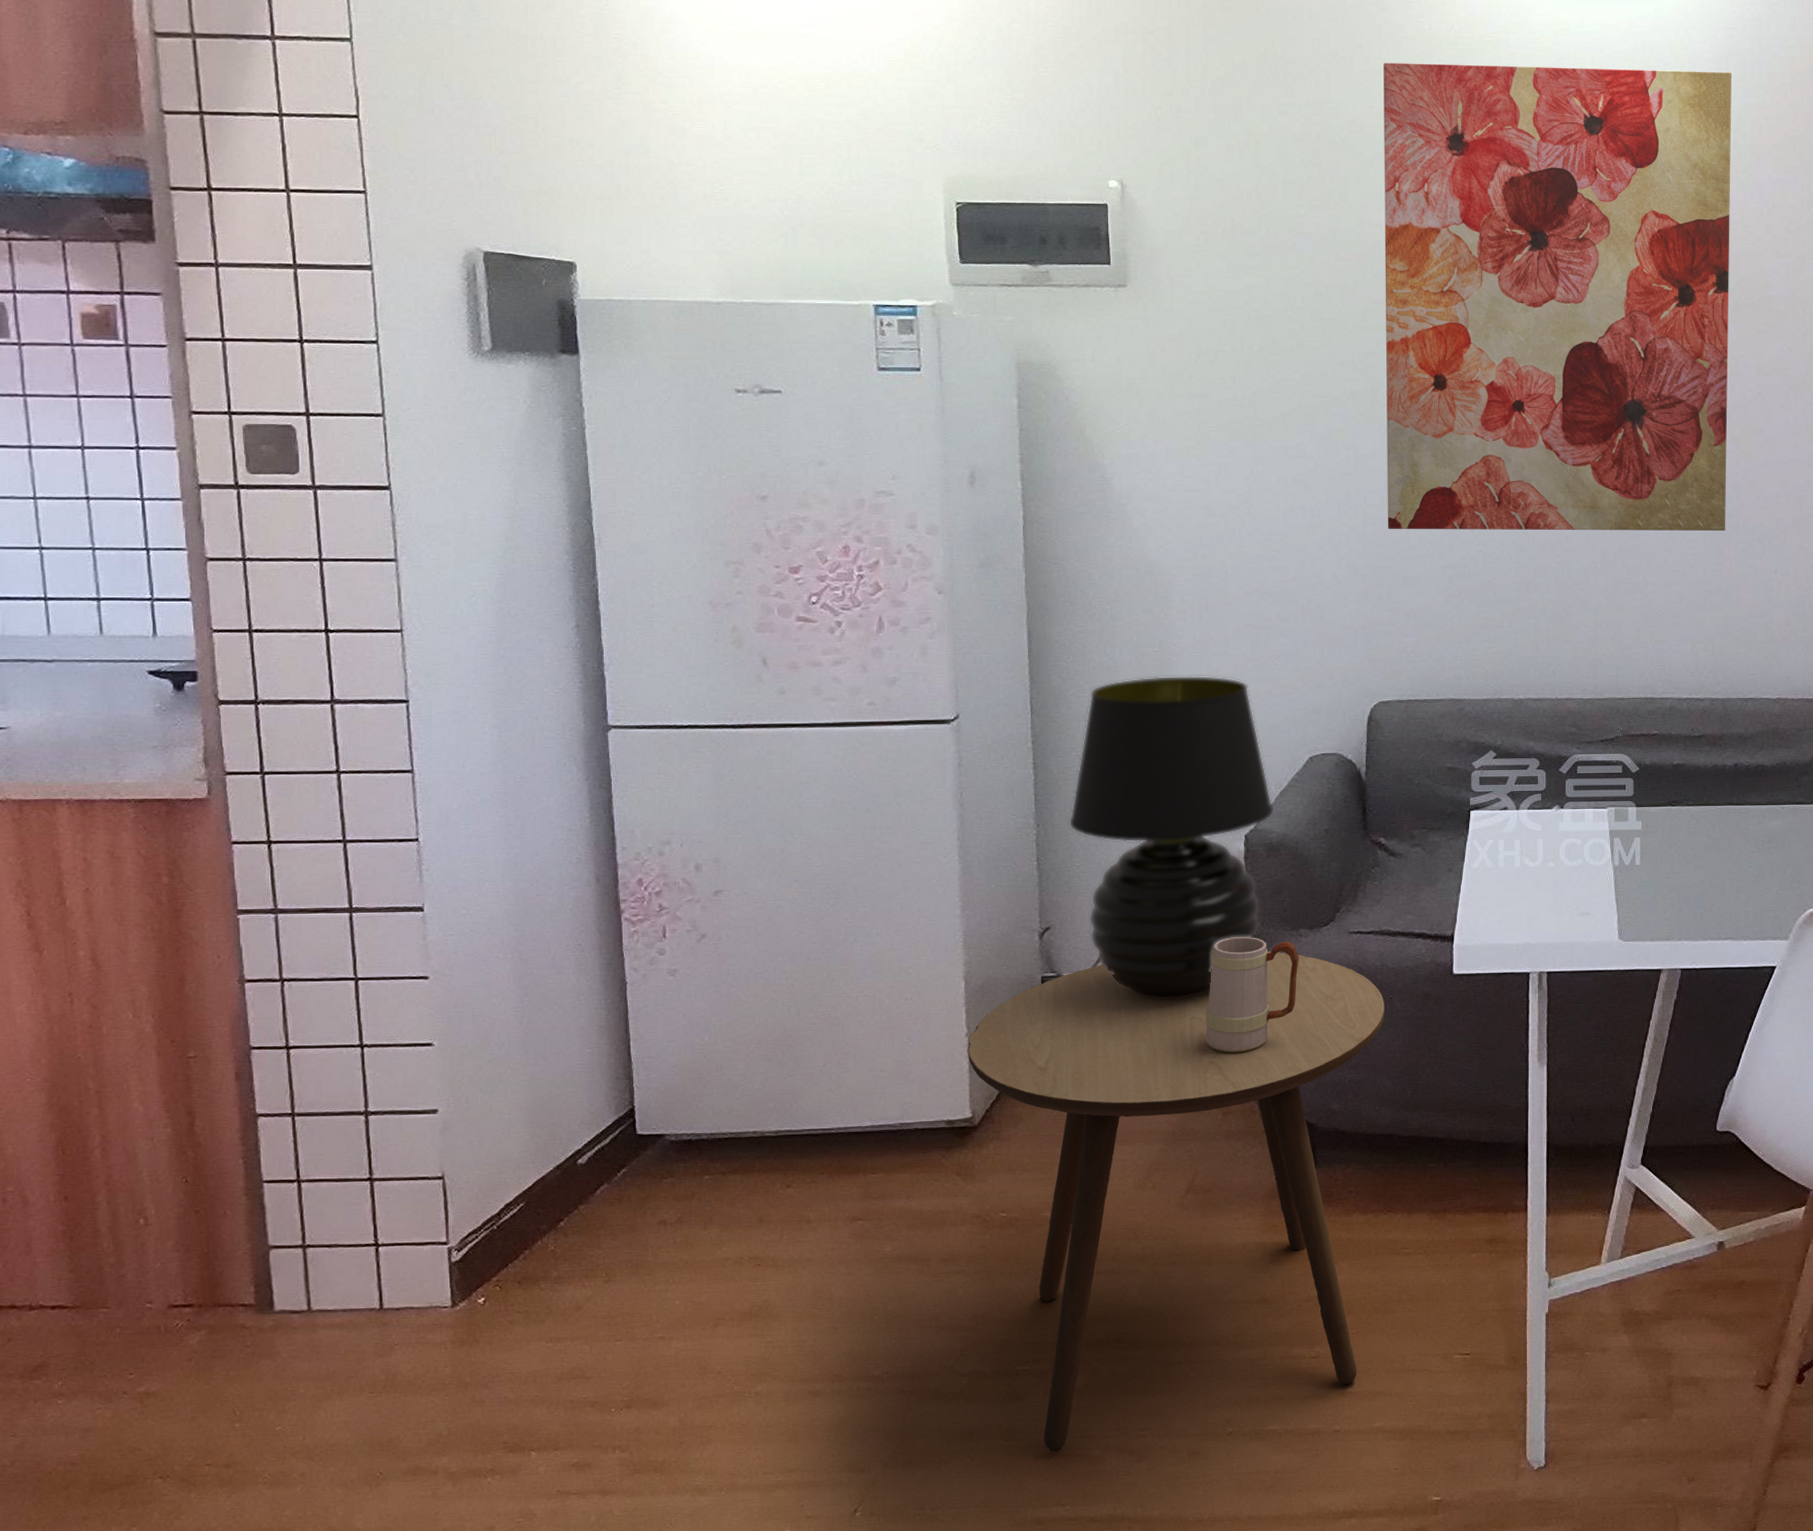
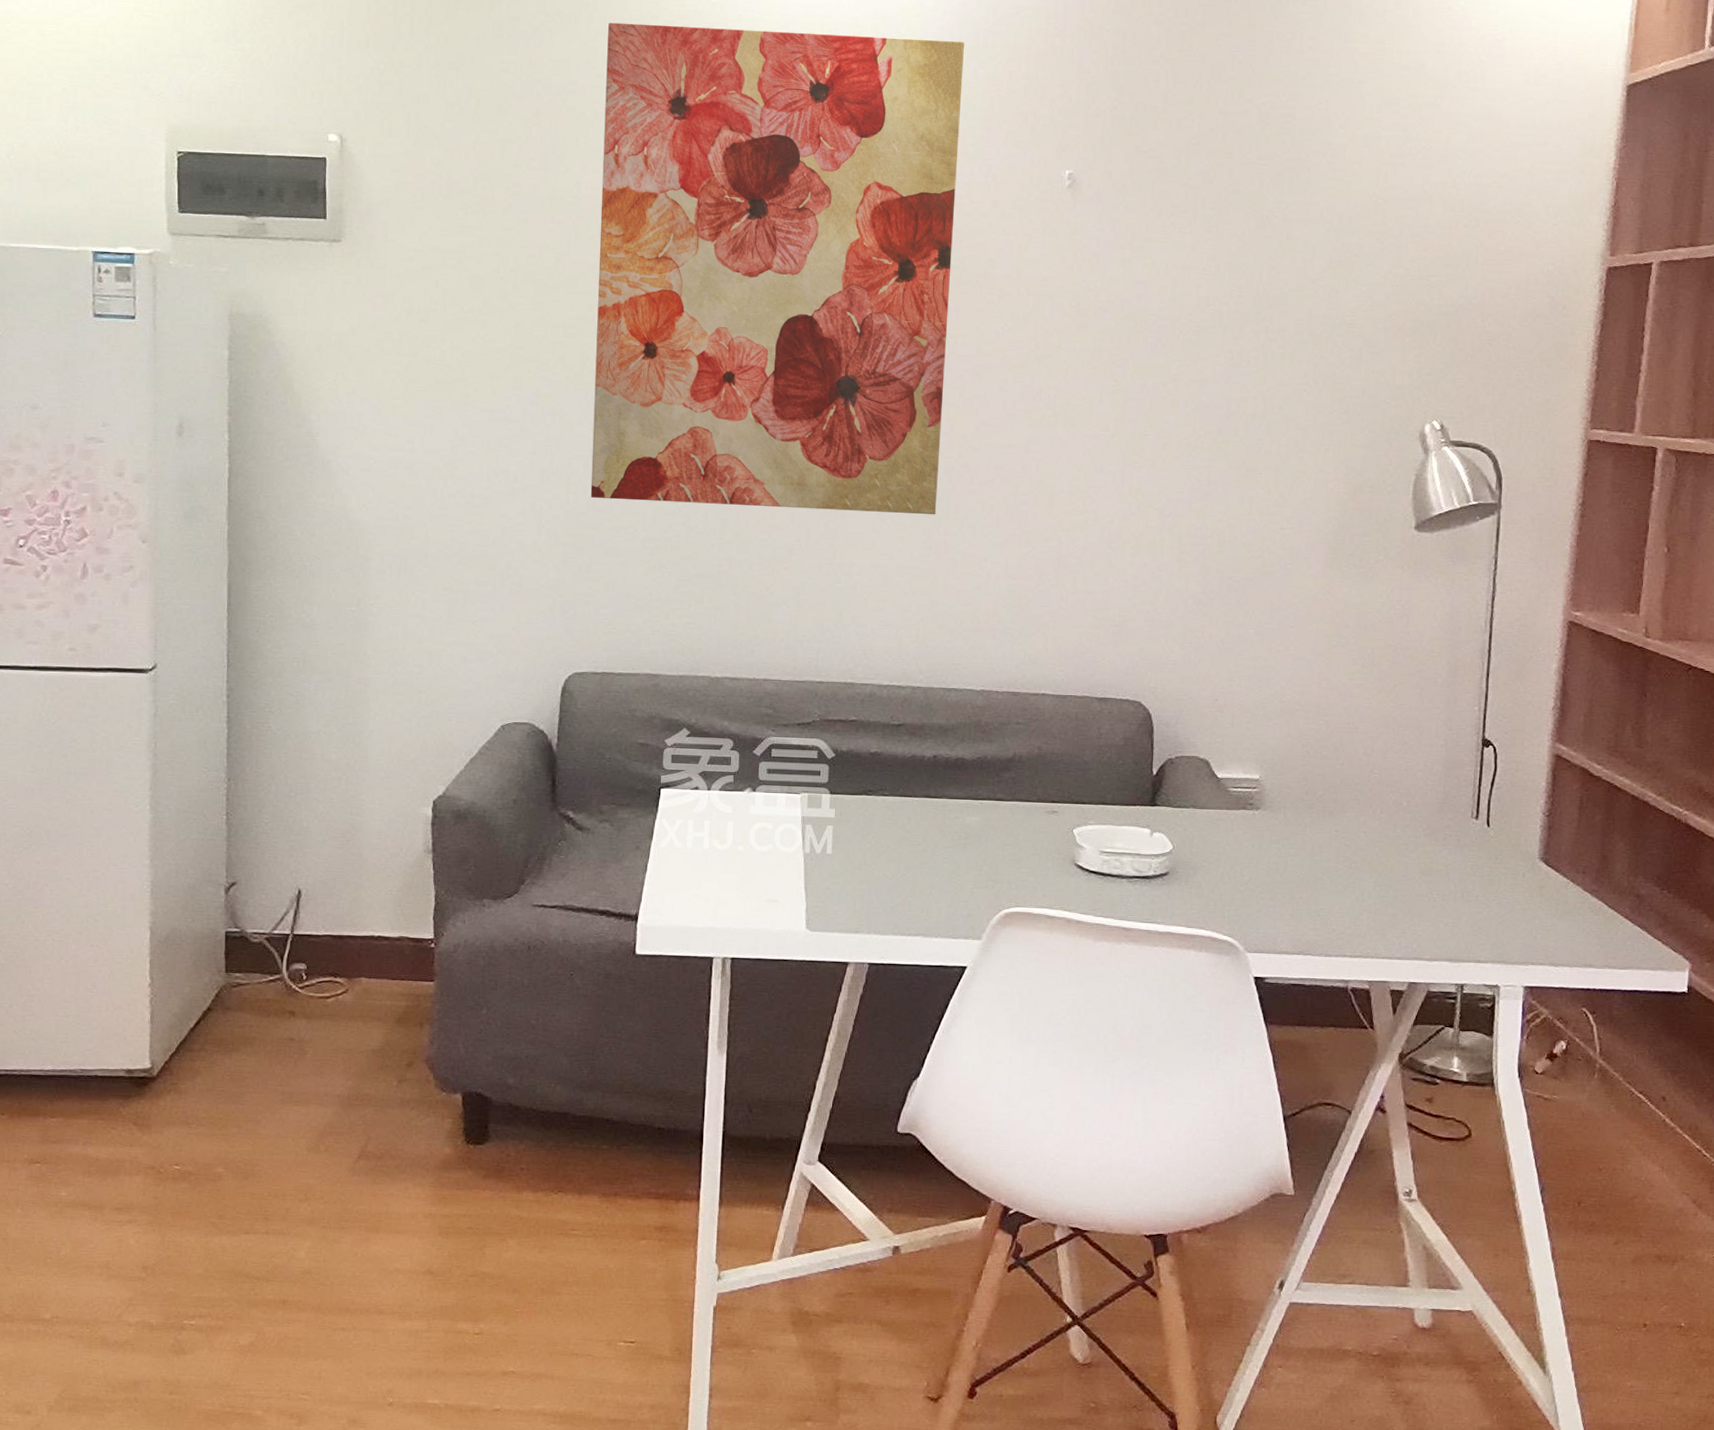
side table: present [967,951,1384,1452] -> none [149,920,565,1409]
table lamp: present [1068,675,1274,1000] -> none [259,635,464,963]
mug: present [1206,937,1300,1053] -> none [385,903,482,1020]

